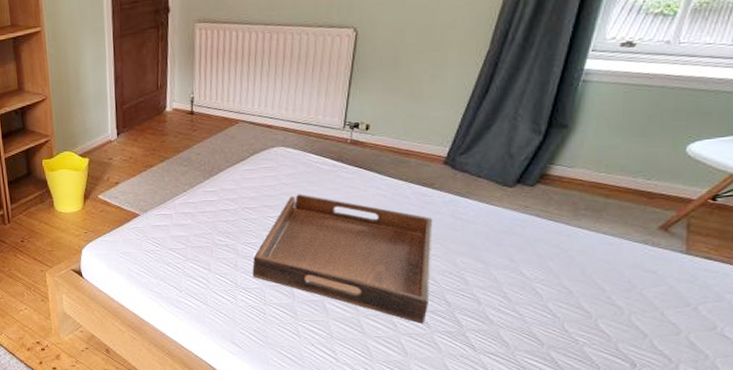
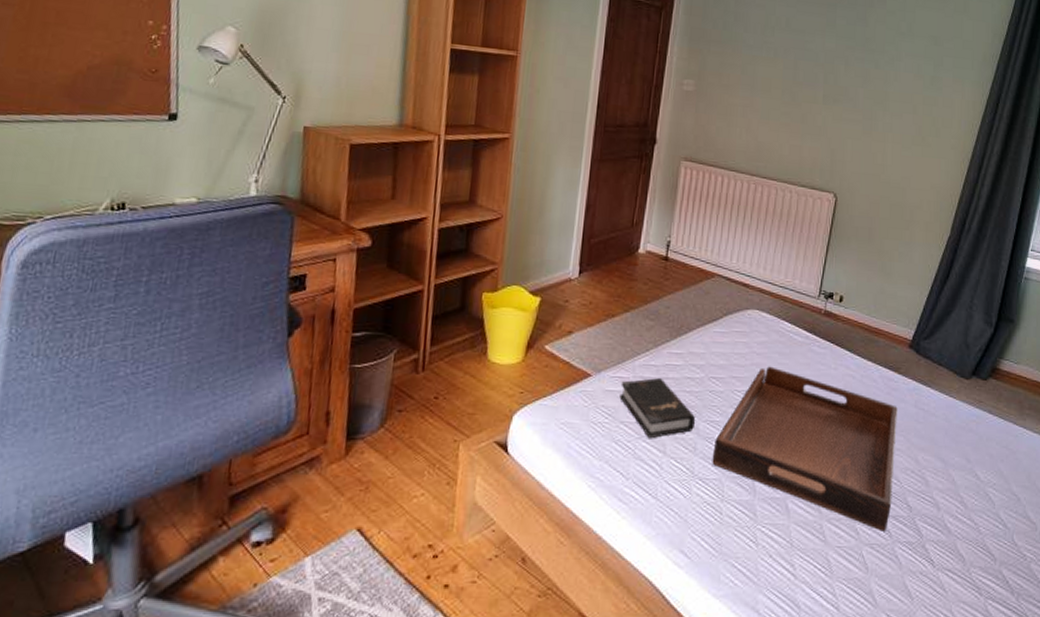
hardback book: none [165,211,233,260] -> present [620,377,695,439]

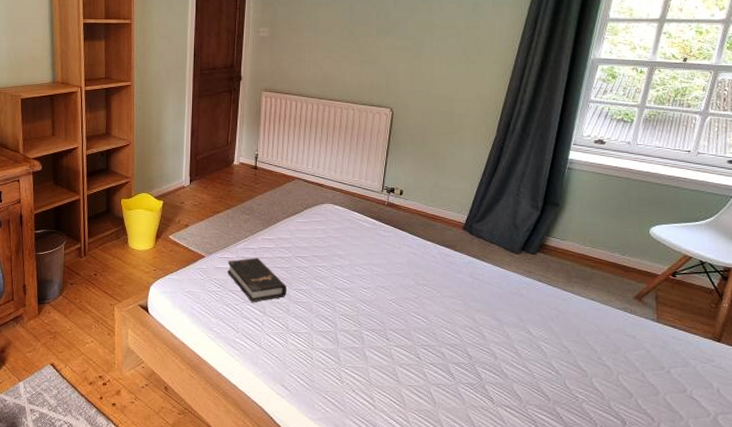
serving tray: present [712,366,898,532] -> none [302,247,455,375]

